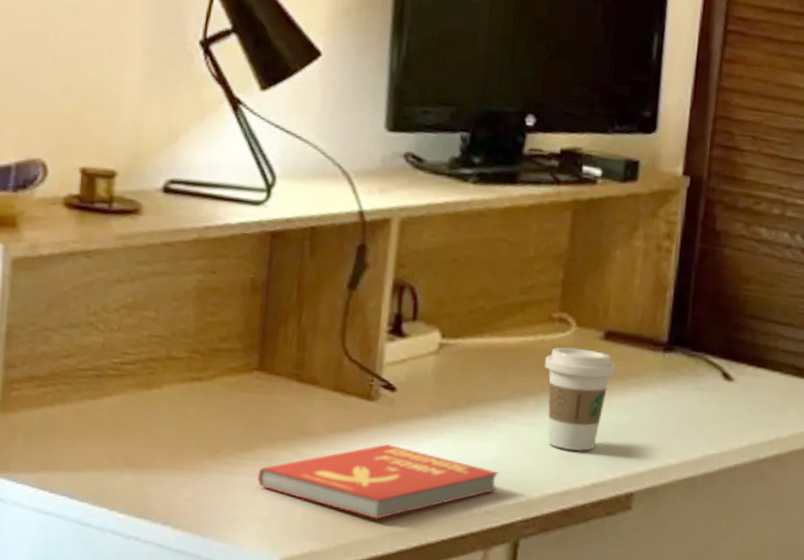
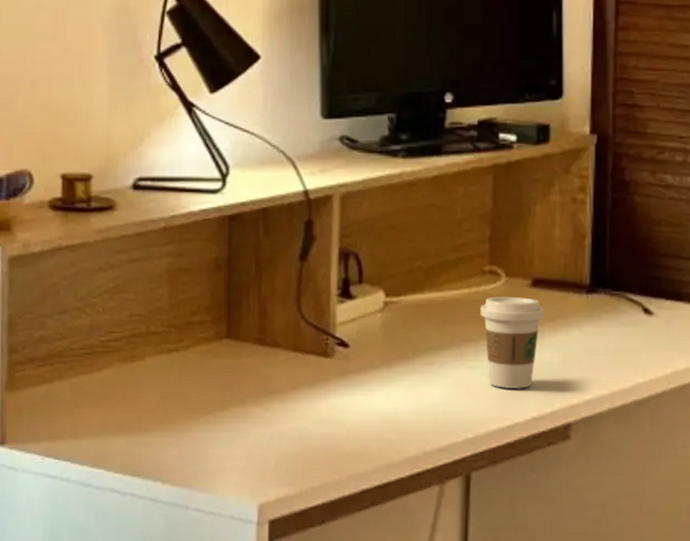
book: present [257,443,499,519] -> none [232,394,447,463]

